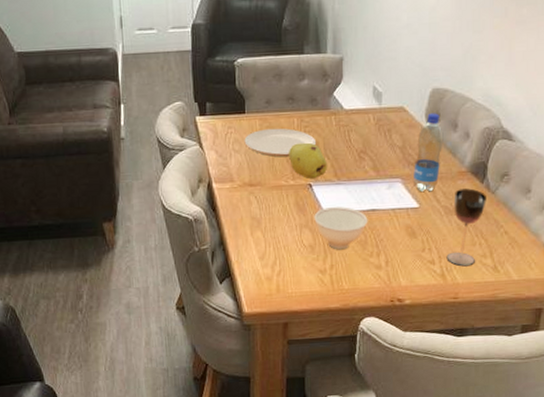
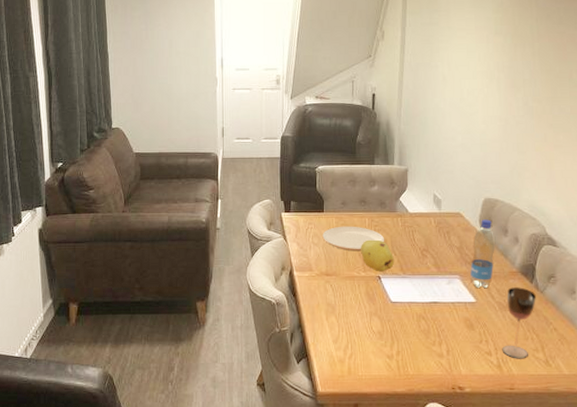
bowl: present [314,206,368,250] -> none [382,297,431,338]

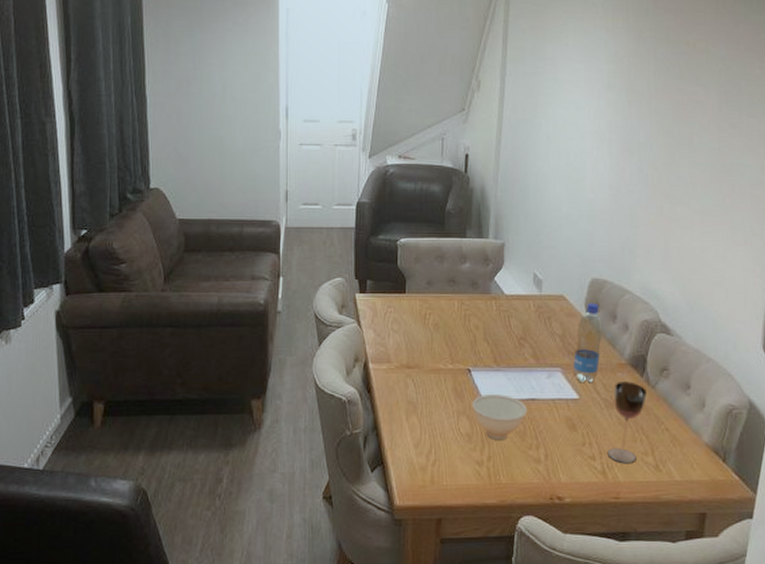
plate: present [322,226,385,251] -> none [403,309,477,340]
fruit: present [360,239,394,272] -> none [447,326,486,364]
bowl: none [382,297,431,338] -> present [472,393,528,441]

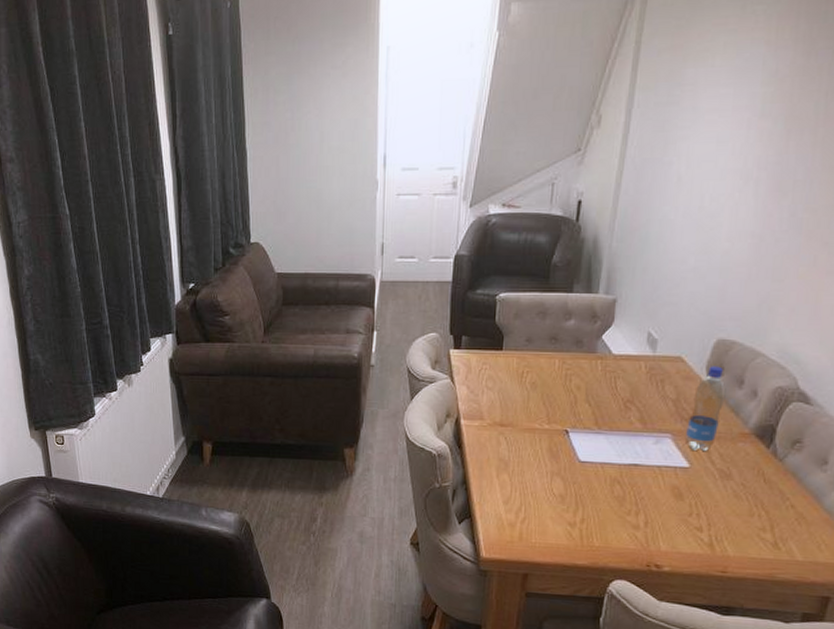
bowl: present [472,393,528,441] -> none [567,456,629,504]
wineglass: present [607,381,647,464] -> none [717,452,772,539]

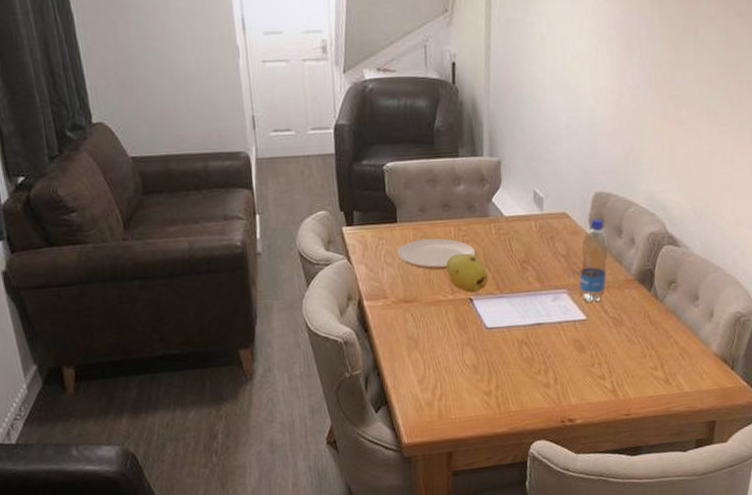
plate: none [499,368,578,399] -> present [397,238,476,270]
fruit: none [545,385,588,426] -> present [445,253,488,293]

